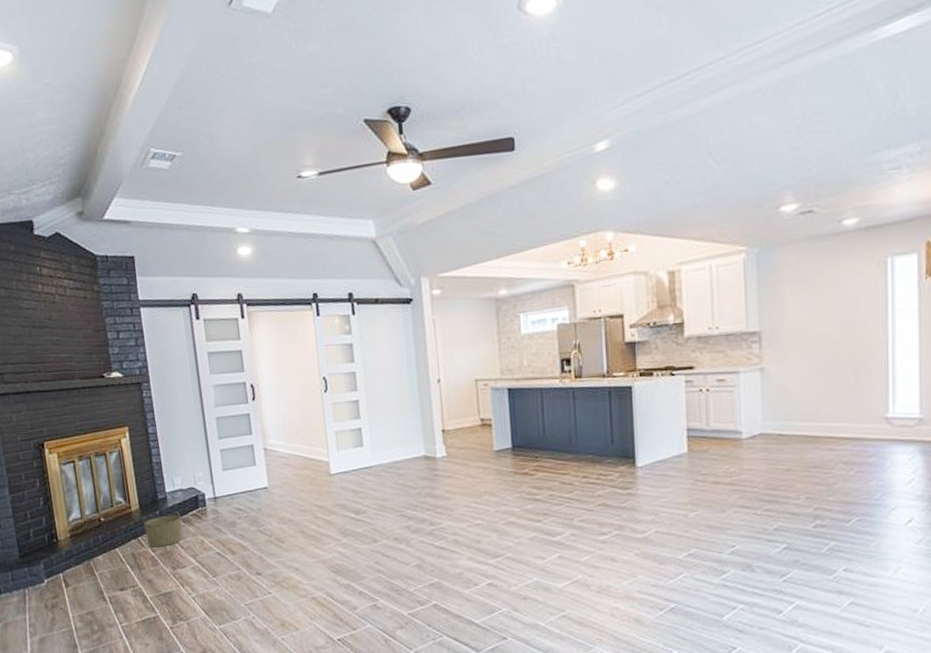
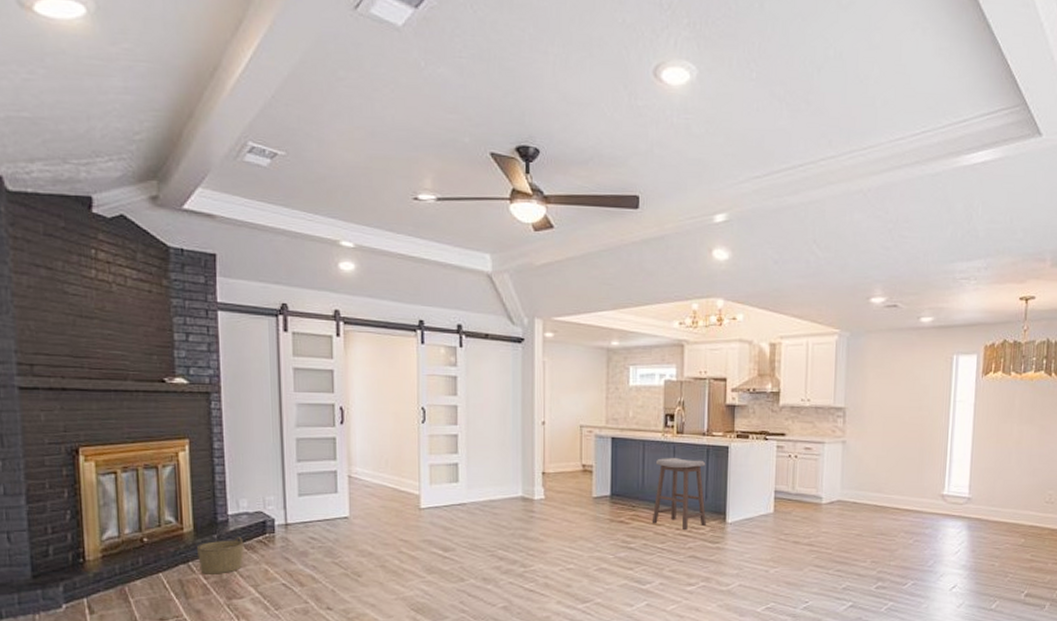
bar stool: none [555,402,614,478] -> present [651,457,706,531]

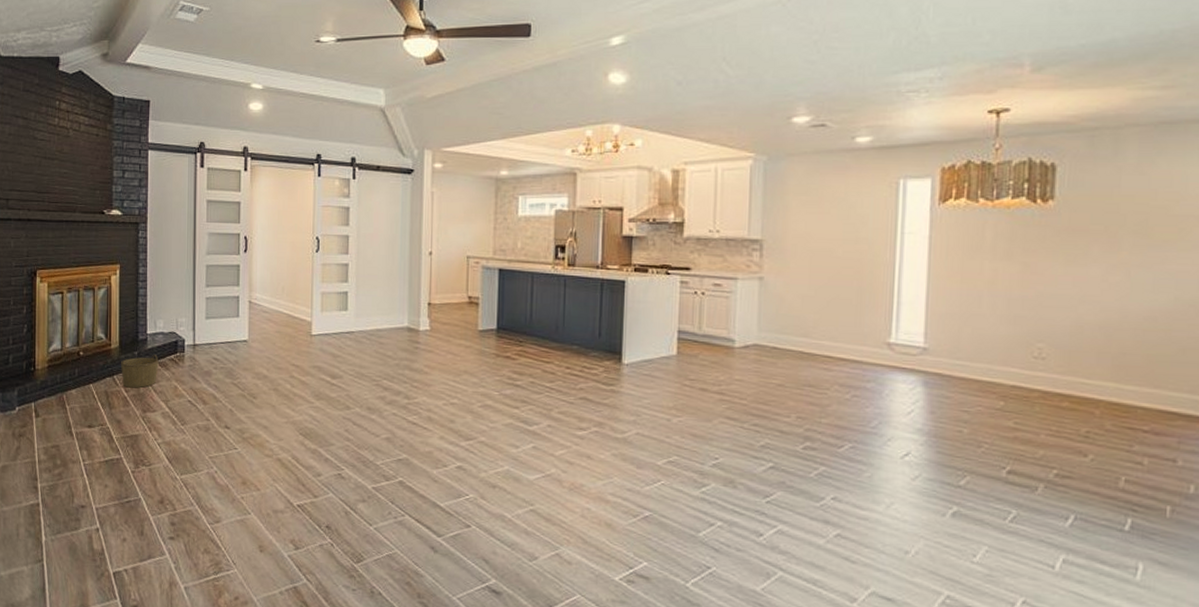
bar stool: present [651,457,706,531] -> none [540,291,600,370]

